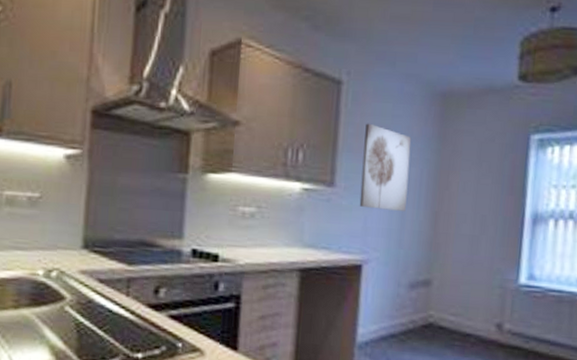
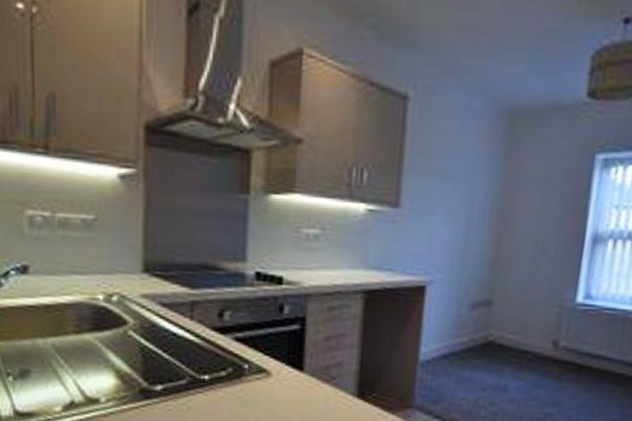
wall art: present [359,123,412,211] -> none [424,141,478,232]

